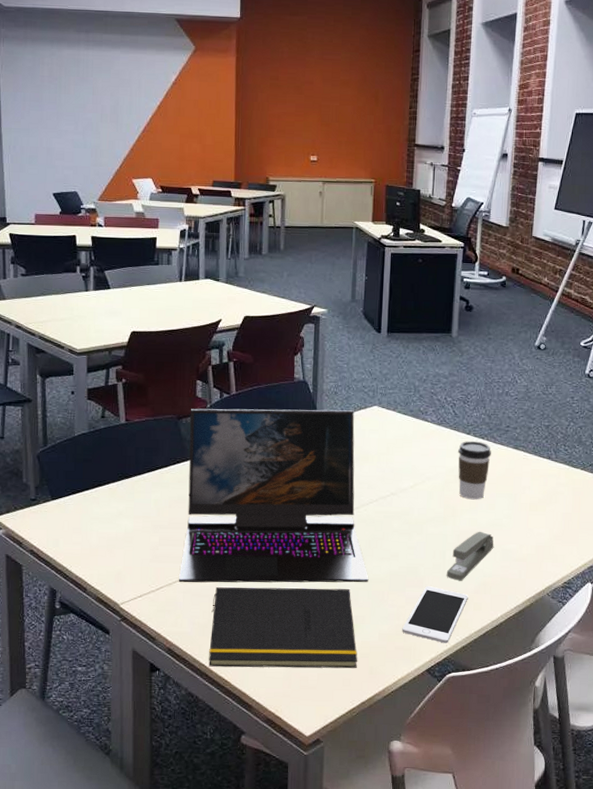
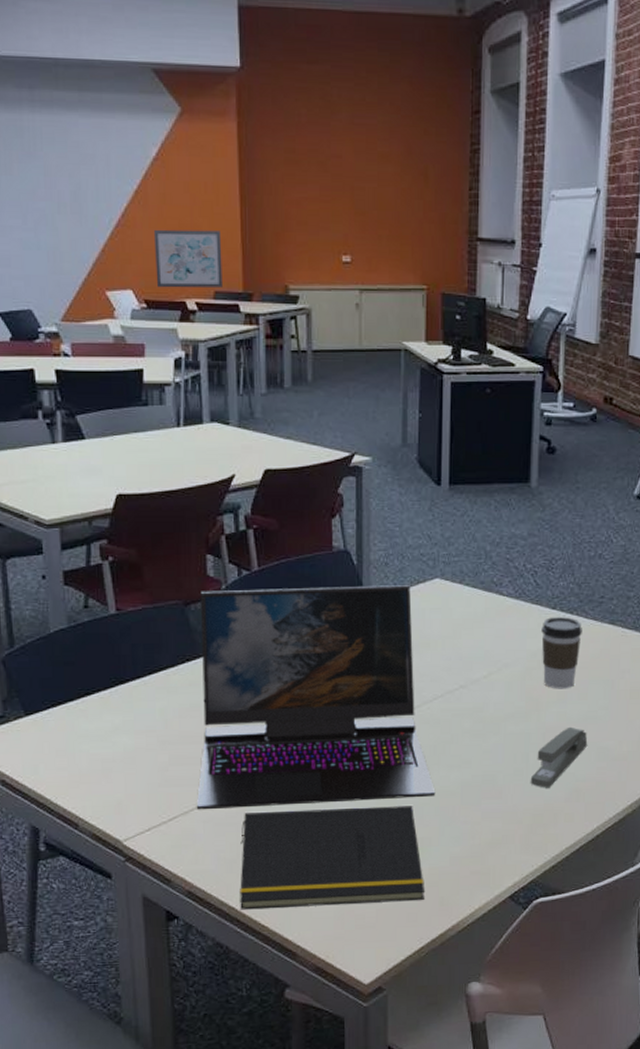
wall art: none [170,134,220,178] -> present [153,229,222,288]
cell phone: present [402,586,468,643] -> none [478,797,558,864]

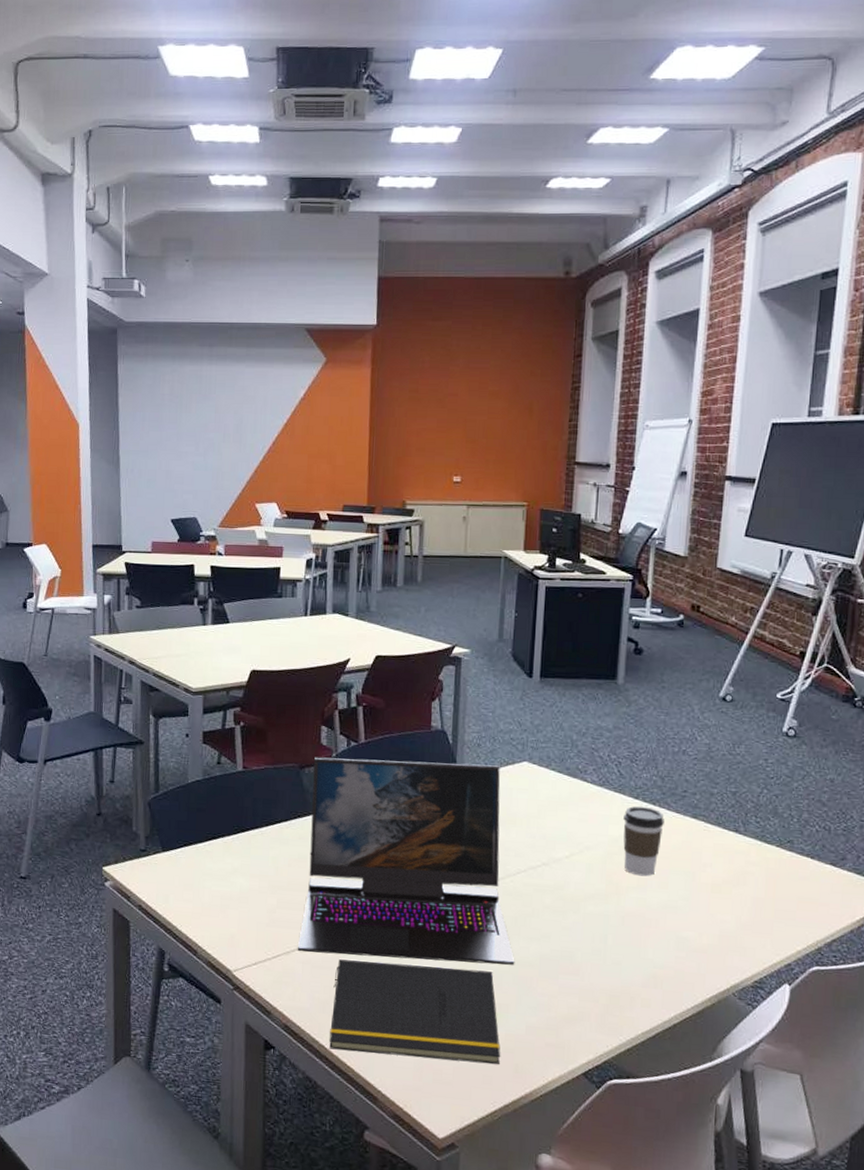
wall art: present [153,229,222,288] -> none [296,454,352,502]
stapler: present [530,726,588,788] -> none [607,913,667,971]

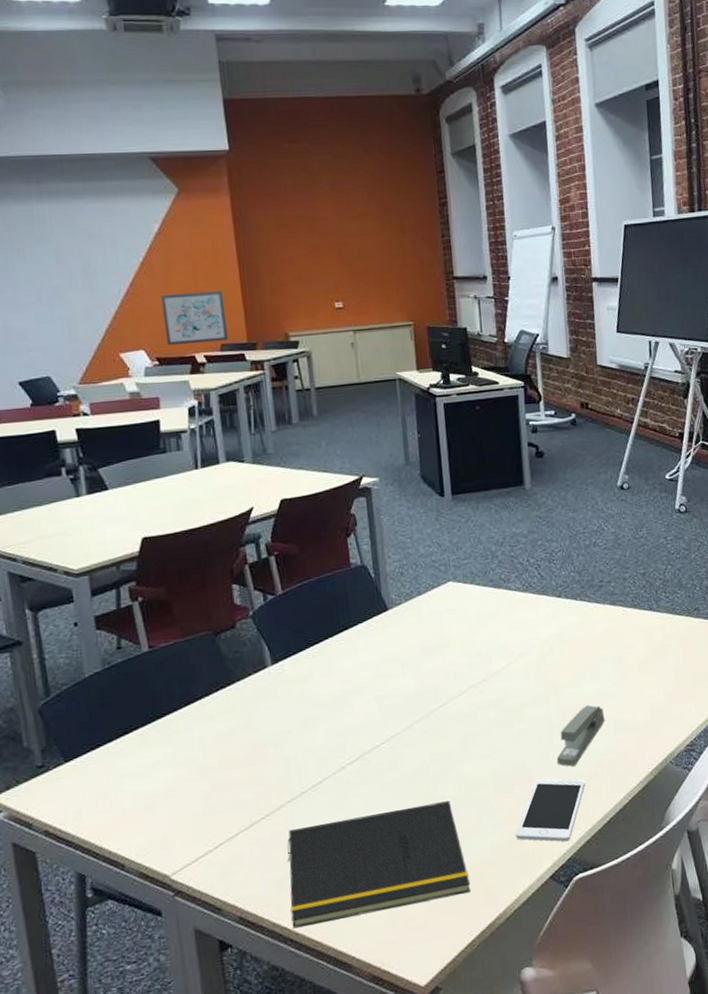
wall art: none [296,454,352,502] -> present [160,291,228,346]
laptop: present [298,757,515,965] -> none [228,591,470,834]
cell phone: none [554,974,635,1044] -> present [516,778,585,842]
stapler: none [607,913,667,971] -> present [556,704,606,767]
coffee cup: present [623,806,664,876] -> none [550,603,588,671]

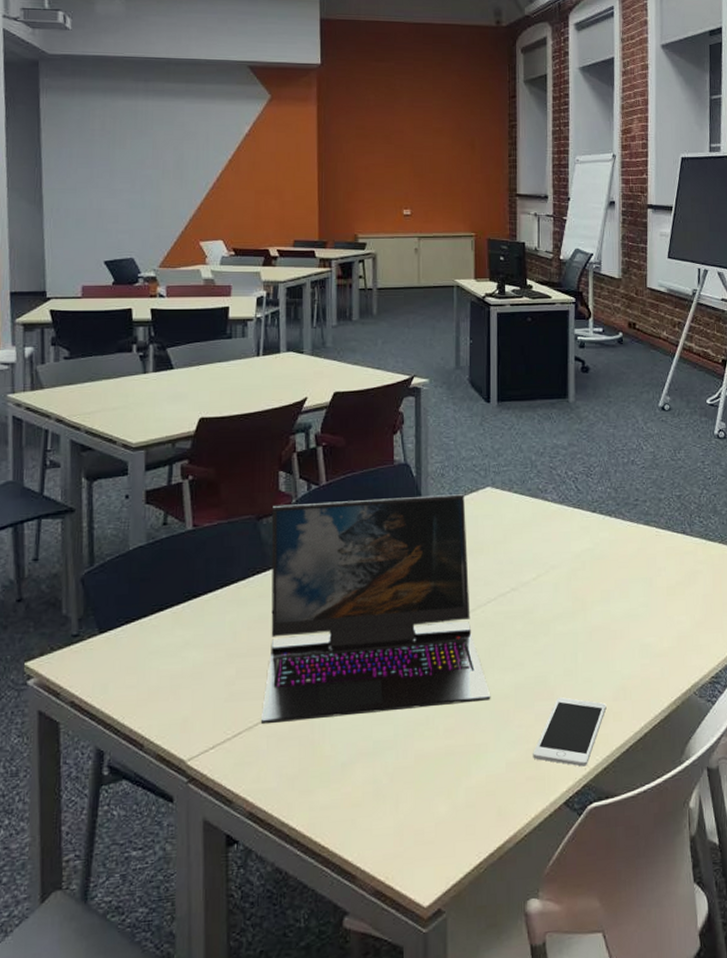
wall art: present [160,291,228,346] -> none [243,190,301,238]
laptop: none [228,591,470,834] -> present [262,494,491,725]
notepad: present [287,800,471,929] -> none [300,711,483,831]
stapler: present [556,704,606,767] -> none [579,625,631,688]

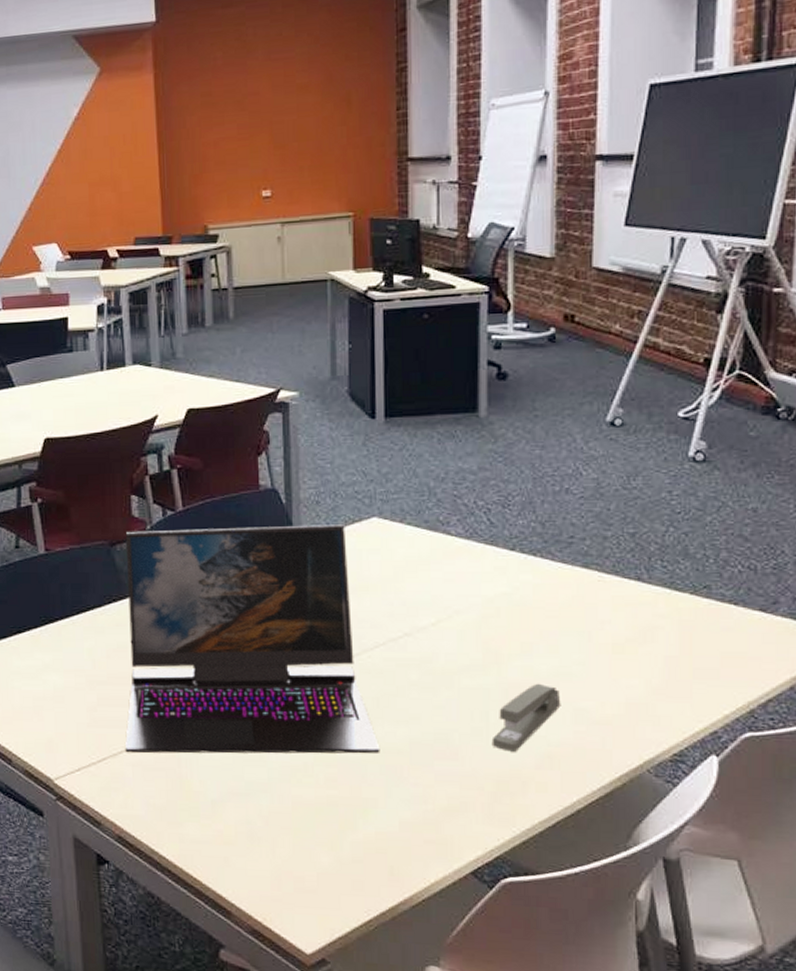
cell phone: present [533,697,607,767] -> none [432,759,527,837]
stapler: none [579,625,631,688] -> present [491,683,561,752]

